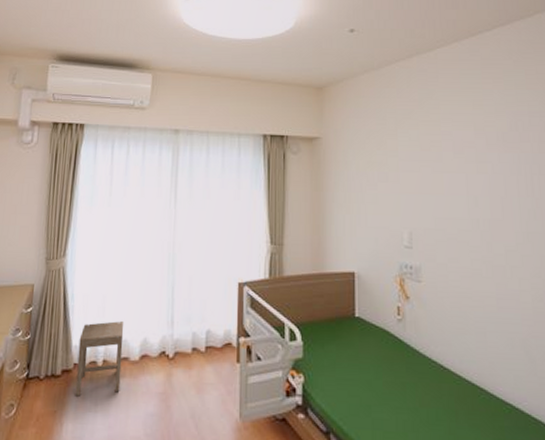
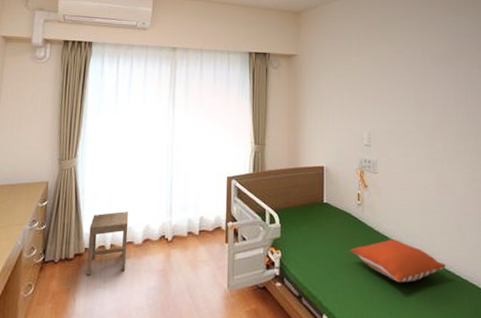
pillow: none [390,365,512,421] -> present [351,239,446,283]

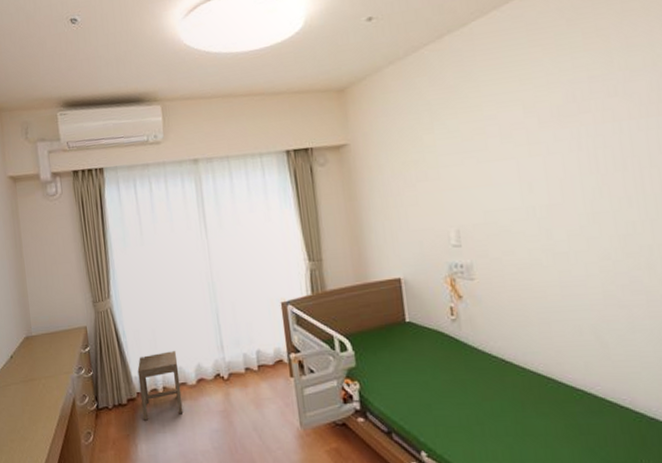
pillow: present [351,239,446,283] -> none [448,359,584,411]

